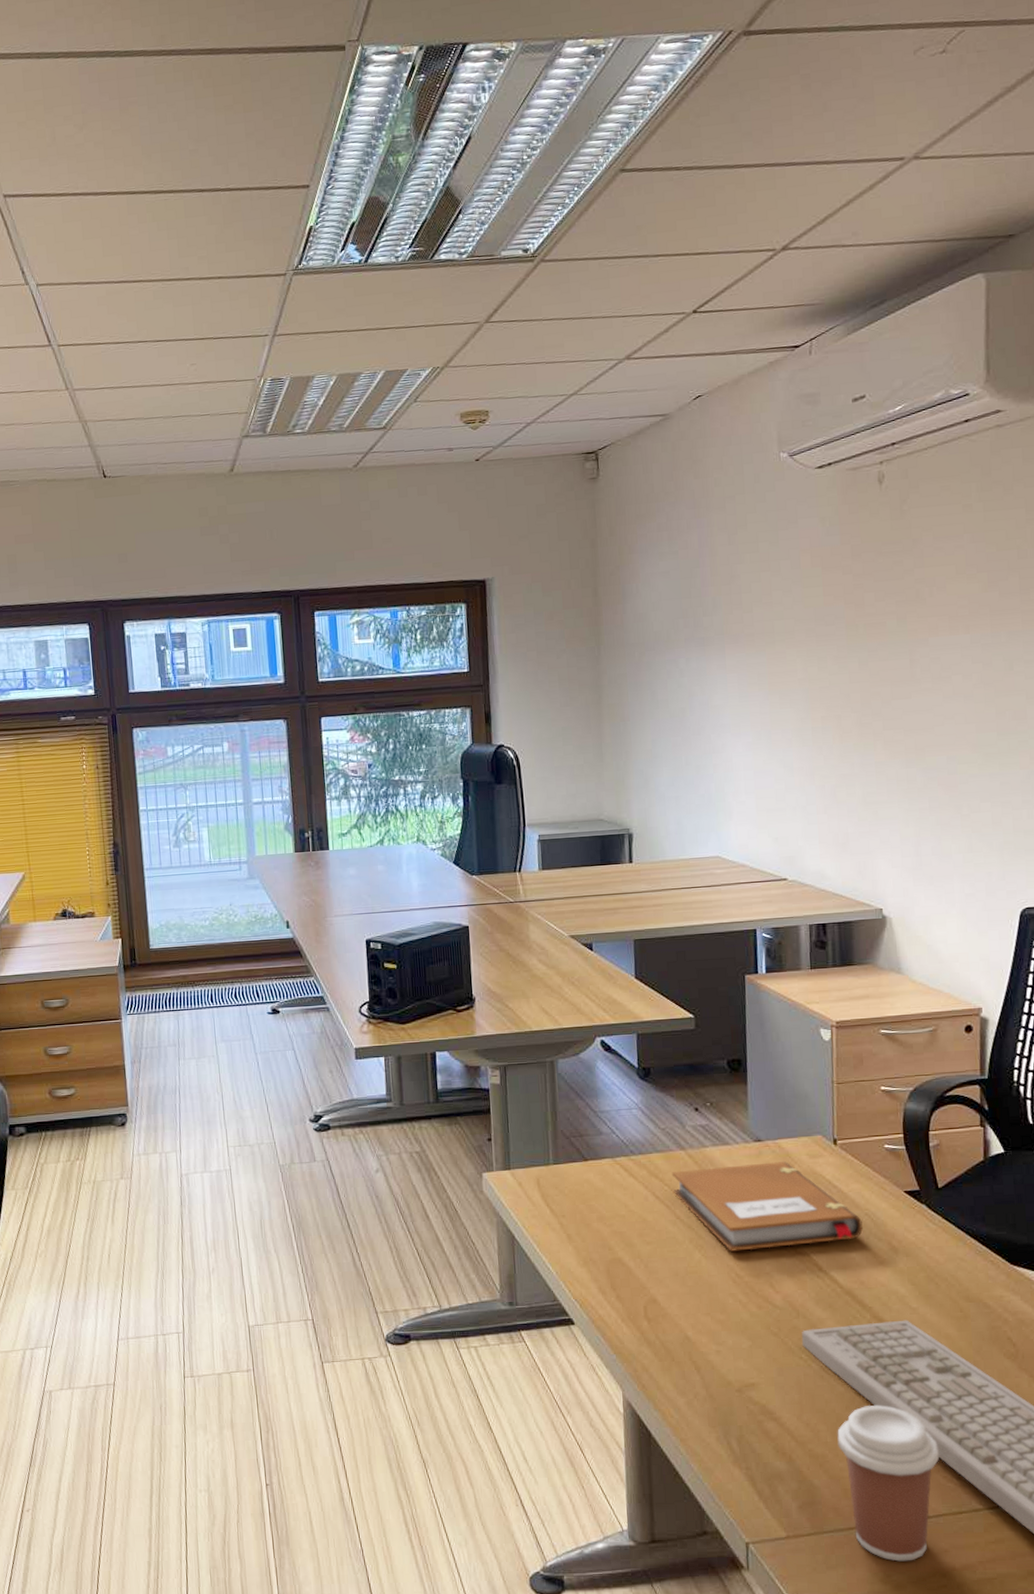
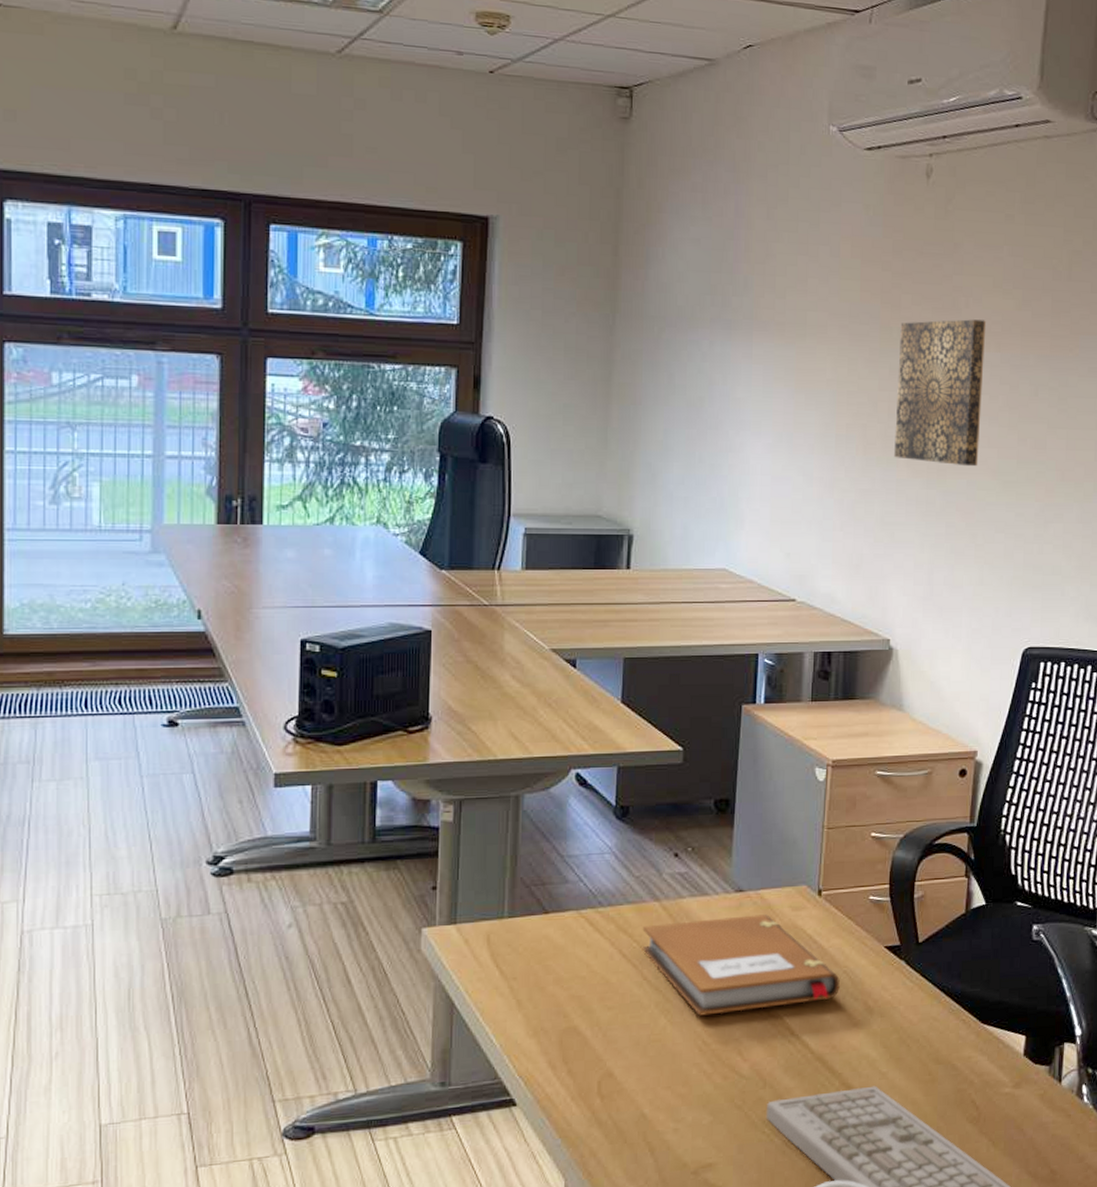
wall art: none [866,606,957,744] -> present [894,319,987,467]

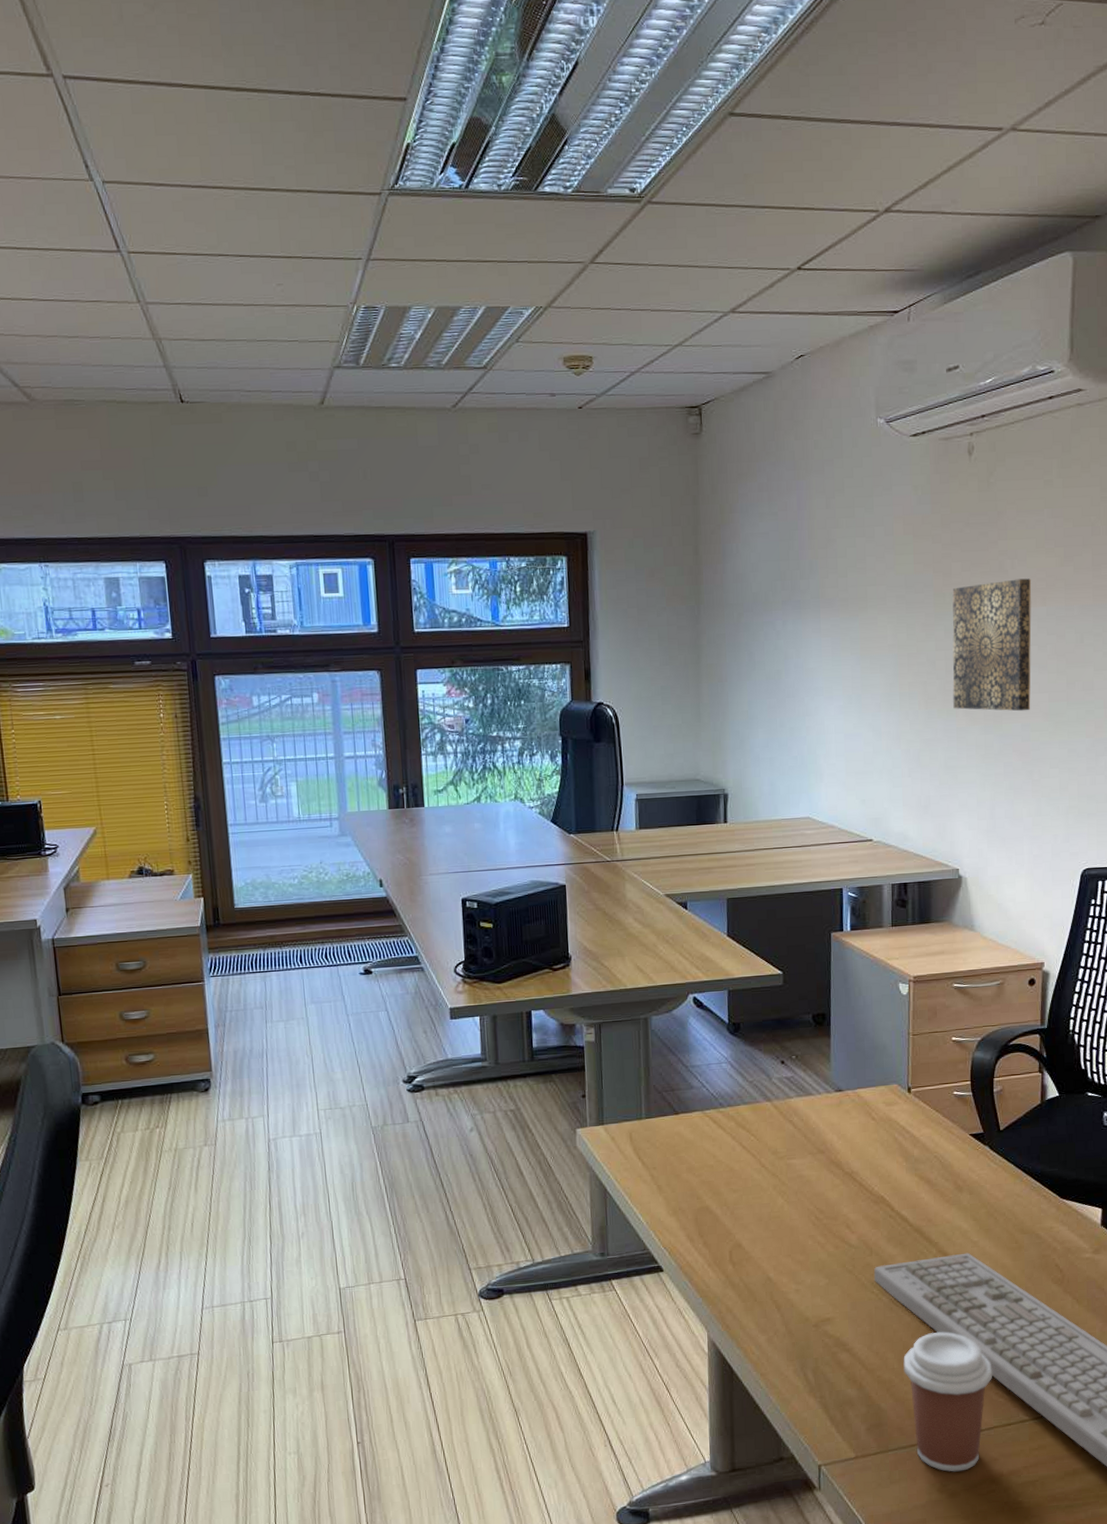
notebook: present [642,914,840,1016] -> none [758,1110,932,1196]

